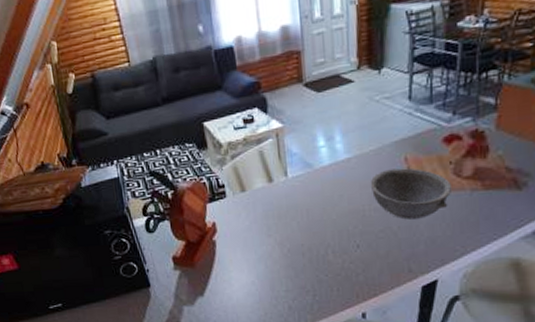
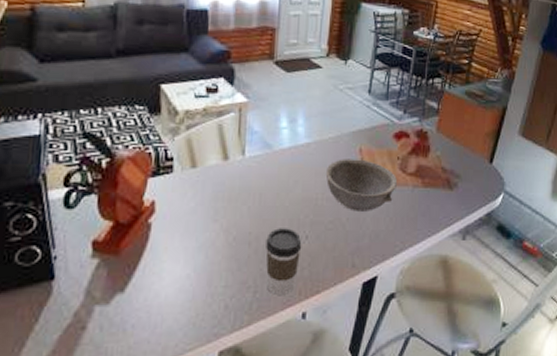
coffee cup: none [318,239,354,298] -> present [266,228,302,295]

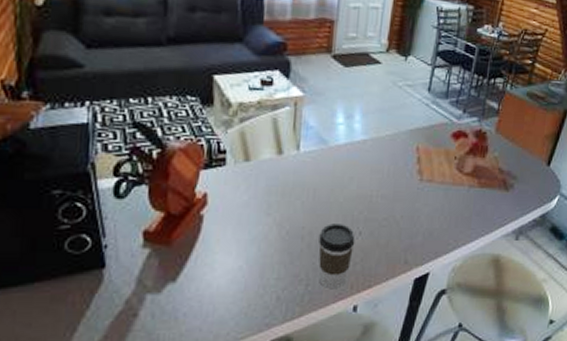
bowl: present [325,159,398,211] -> none [381,156,454,210]

